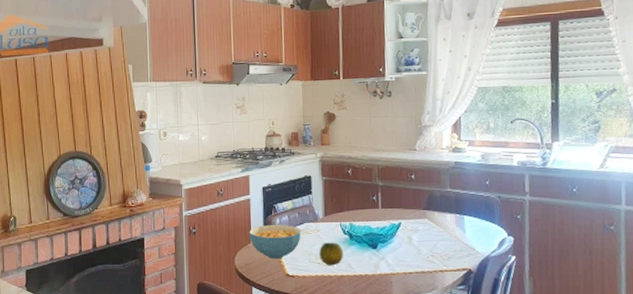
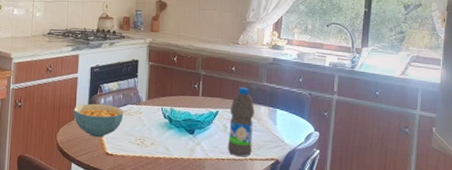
fruit: present [319,242,344,266] -> none [139,125,163,148]
water bottle: none [413,195,441,269] -> present [227,87,255,157]

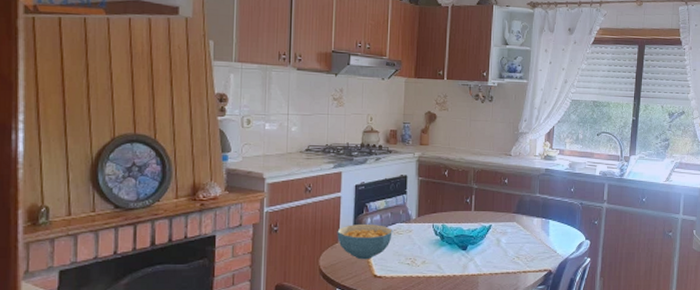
water bottle: present [227,87,255,157] -> none [500,199,528,270]

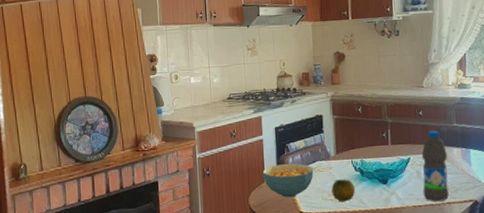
fruit: none [409,243,434,267] -> present [331,179,356,202]
water bottle: none [500,199,528,270] -> present [421,130,449,202]

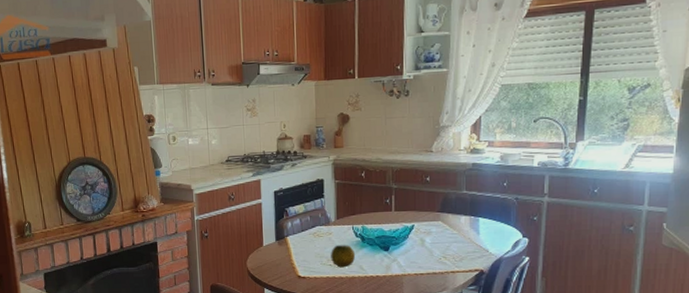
cereal bowl: present [262,163,314,198] -> none [261,227,313,262]
water bottle: present [421,130,449,202] -> none [426,197,454,271]

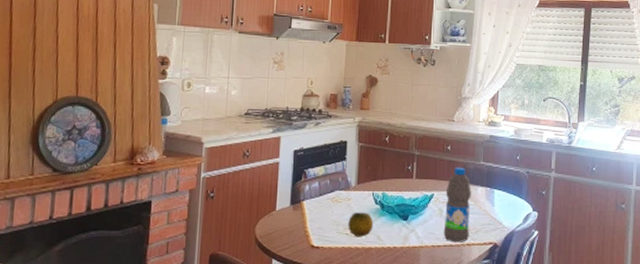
water bottle: none [426,197,454,271] -> present [443,167,471,243]

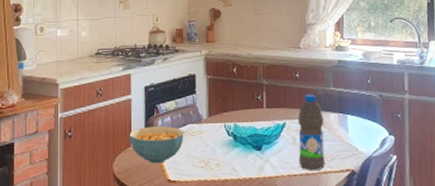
cereal bowl: none [274,190,331,229] -> present [129,126,184,164]
fruit: present [348,212,374,237] -> none [202,144,228,170]

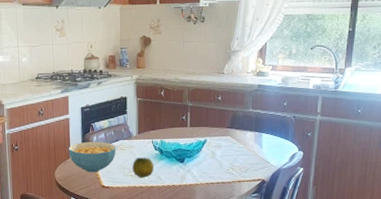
fruit: none [202,144,228,170] -> present [132,157,155,178]
water bottle: present [297,94,325,171] -> none [216,115,241,180]

